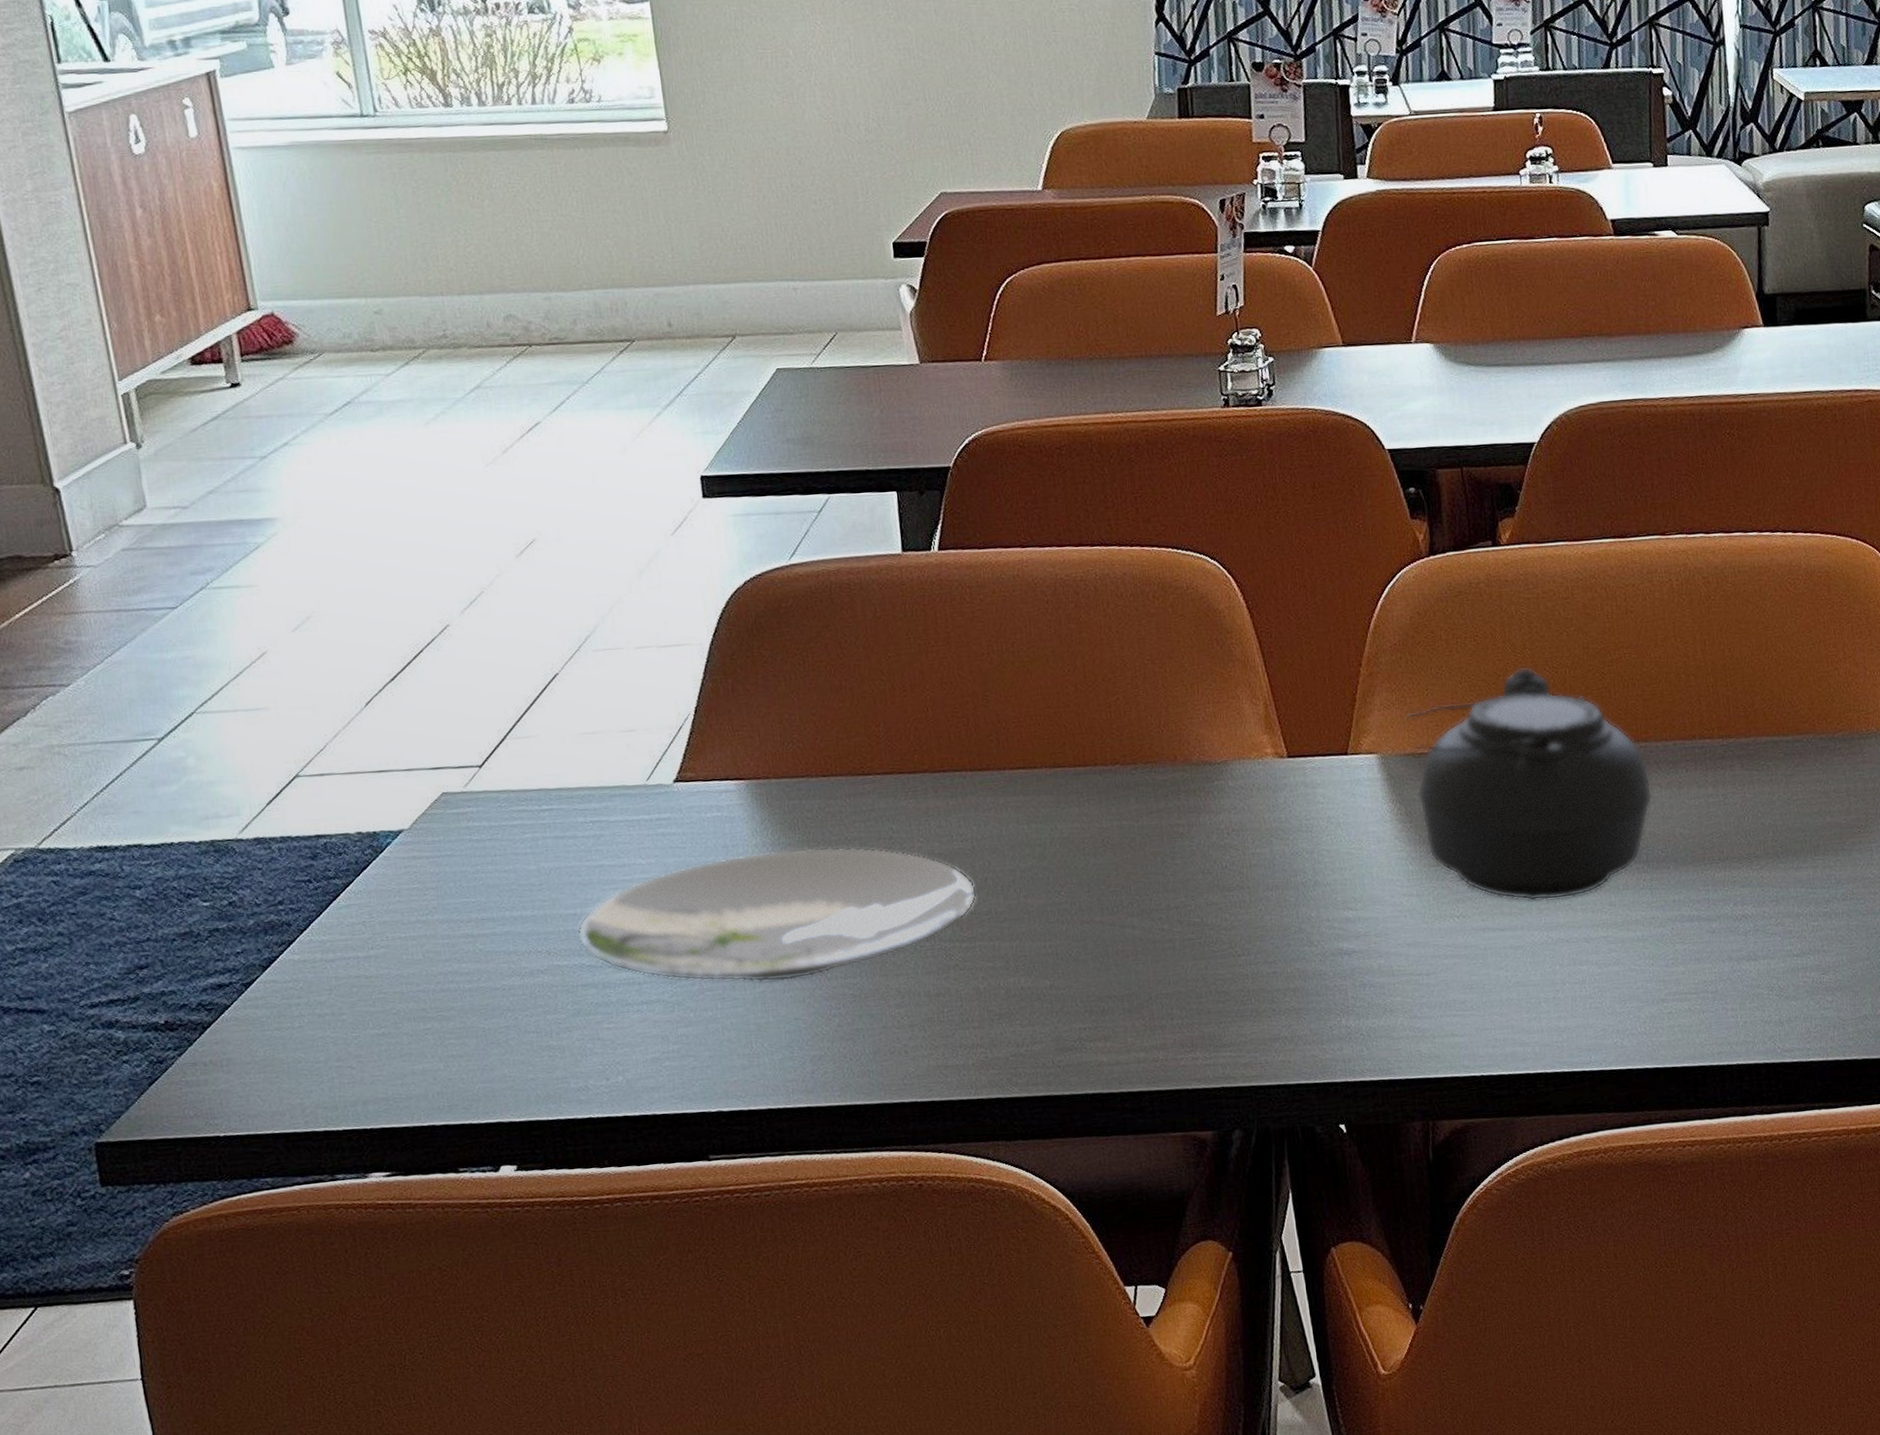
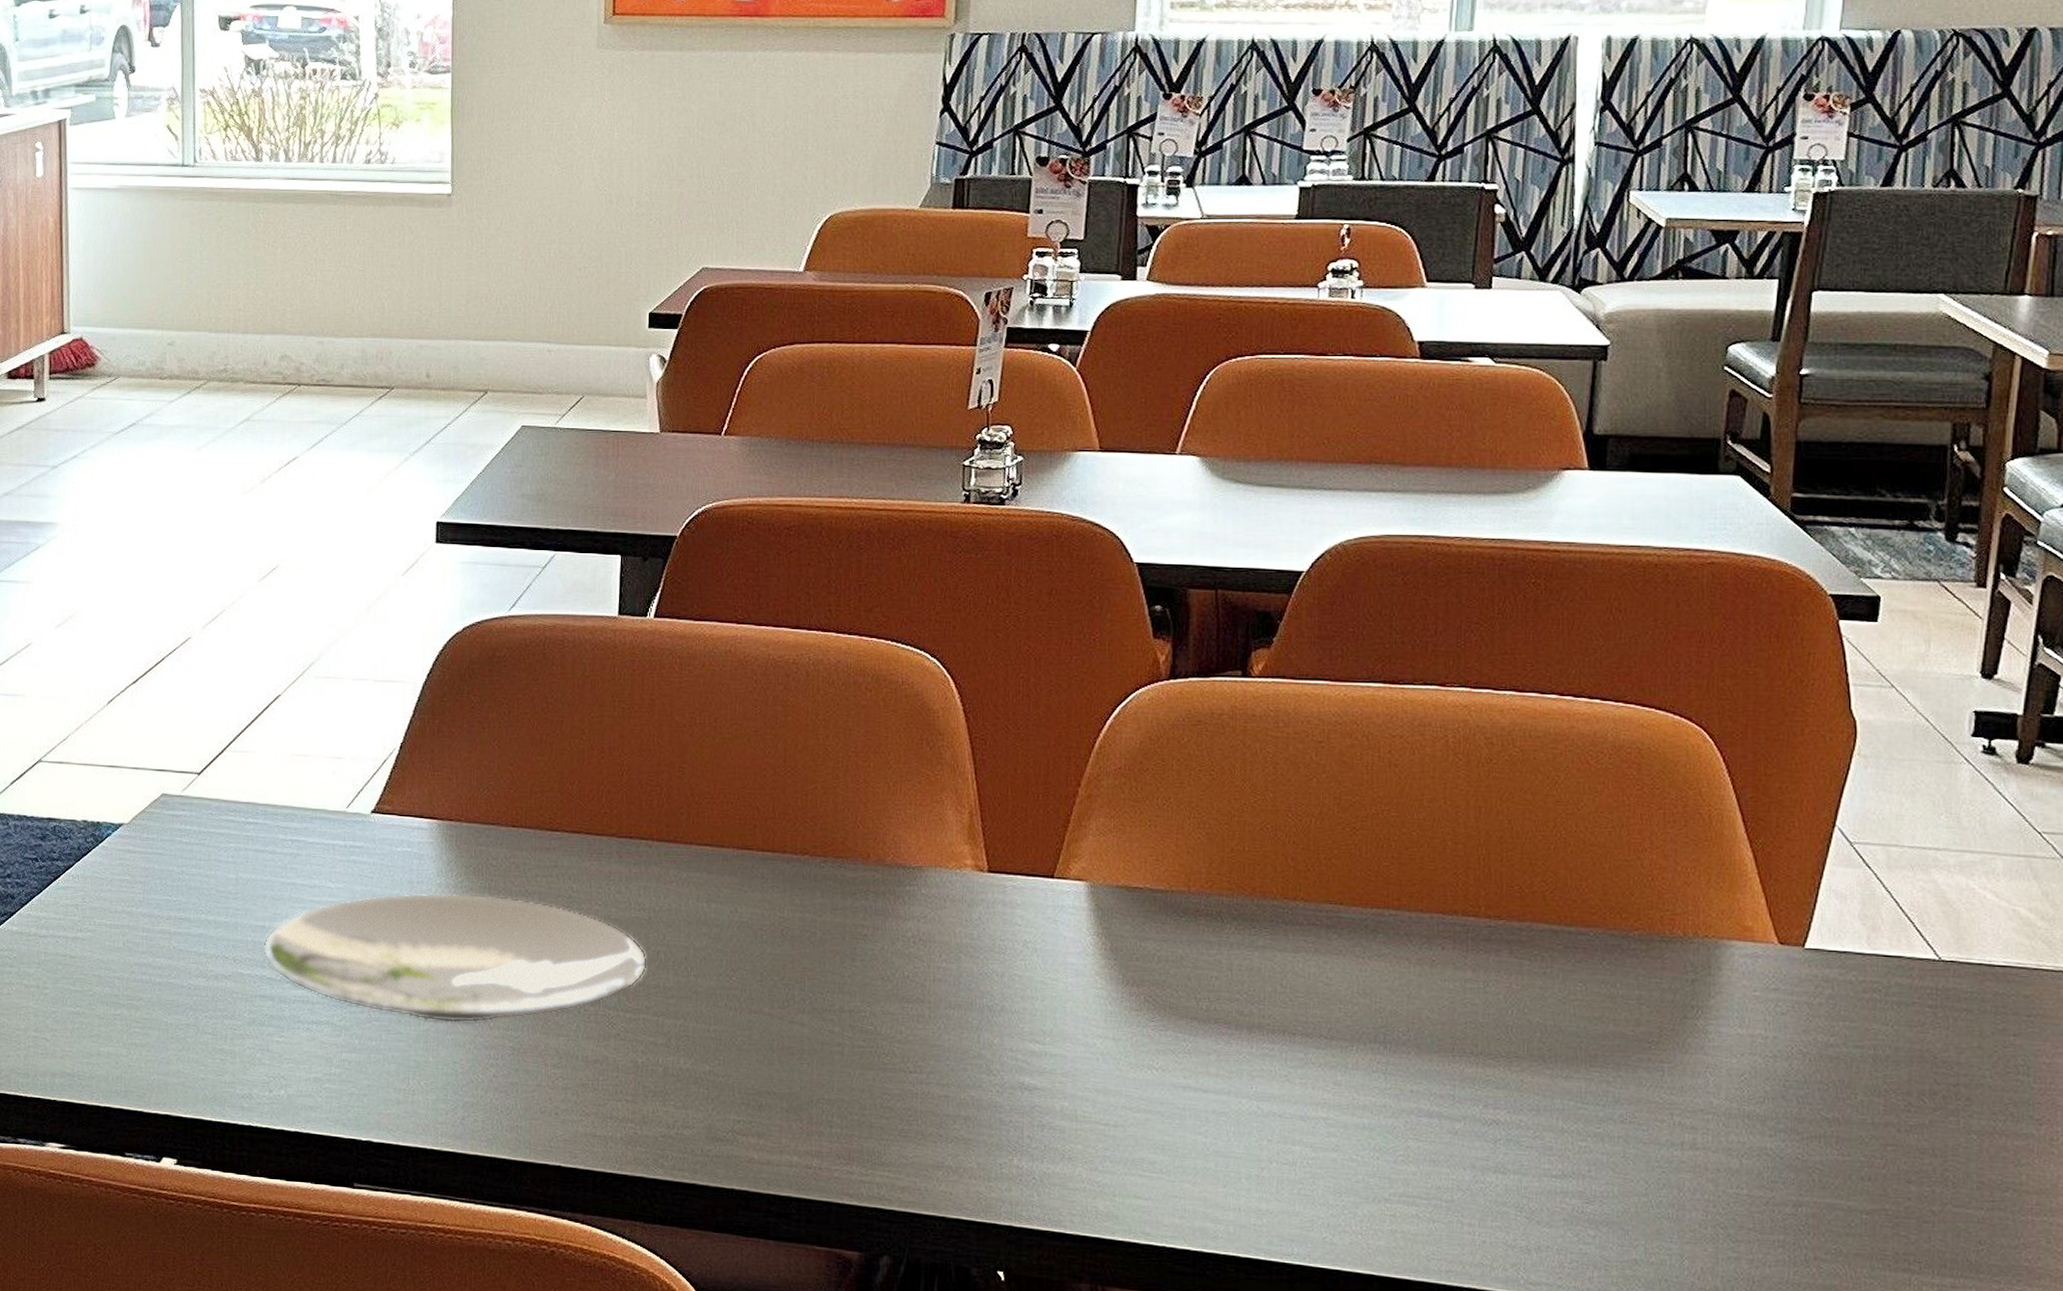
teapot: present [1403,667,1653,901] -> none [1119,810,1399,1069]

